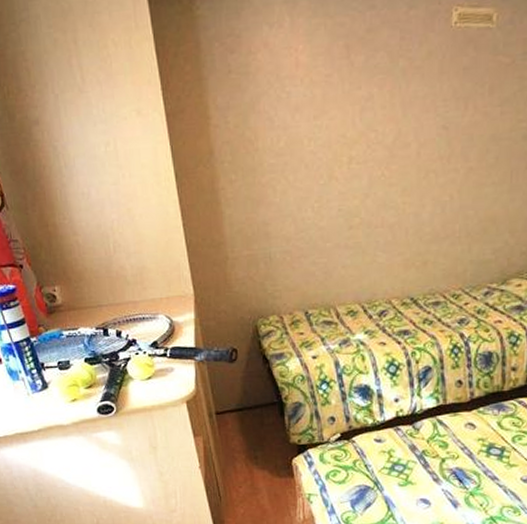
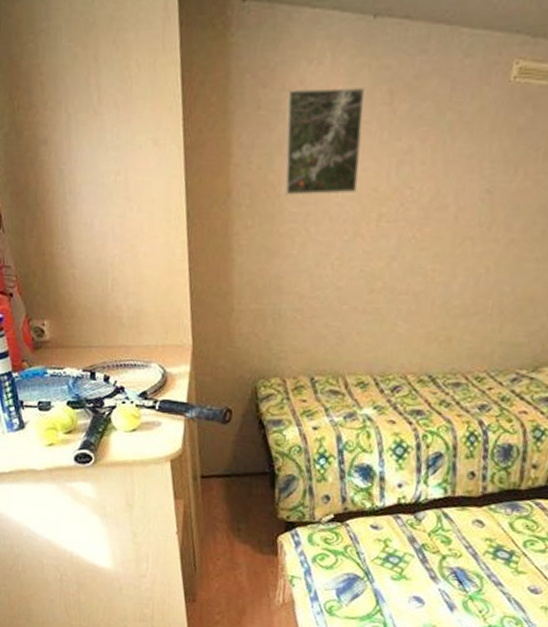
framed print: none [253,45,327,149] -> present [284,88,365,196]

